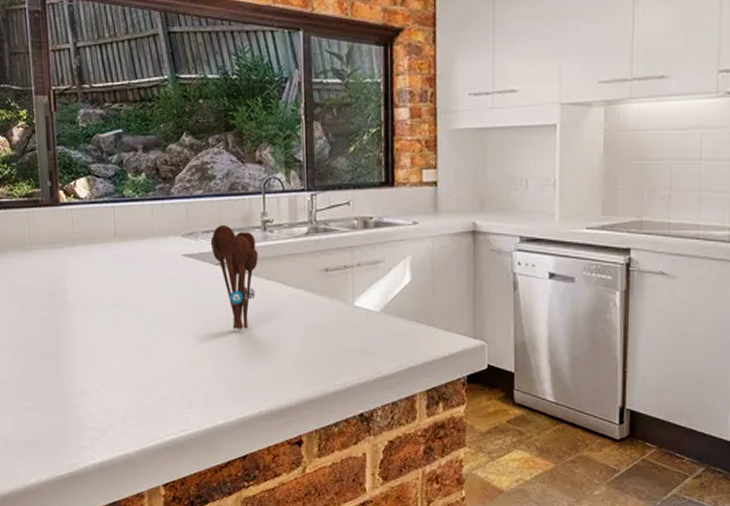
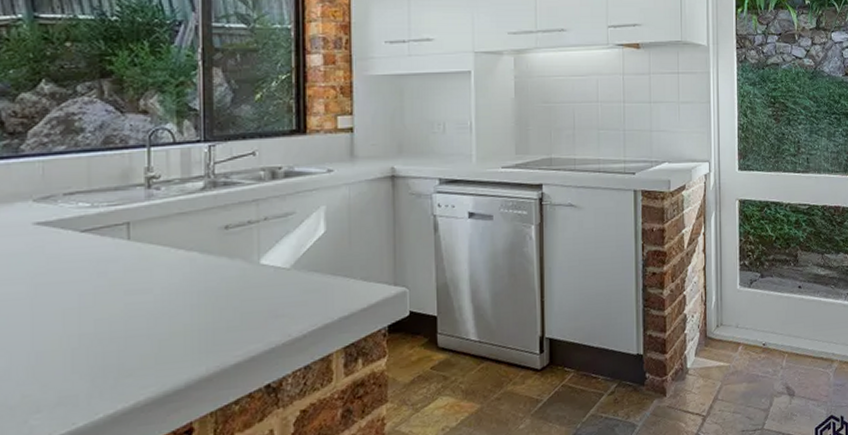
utensil holder: present [210,224,258,330] -> none [74,184,139,308]

